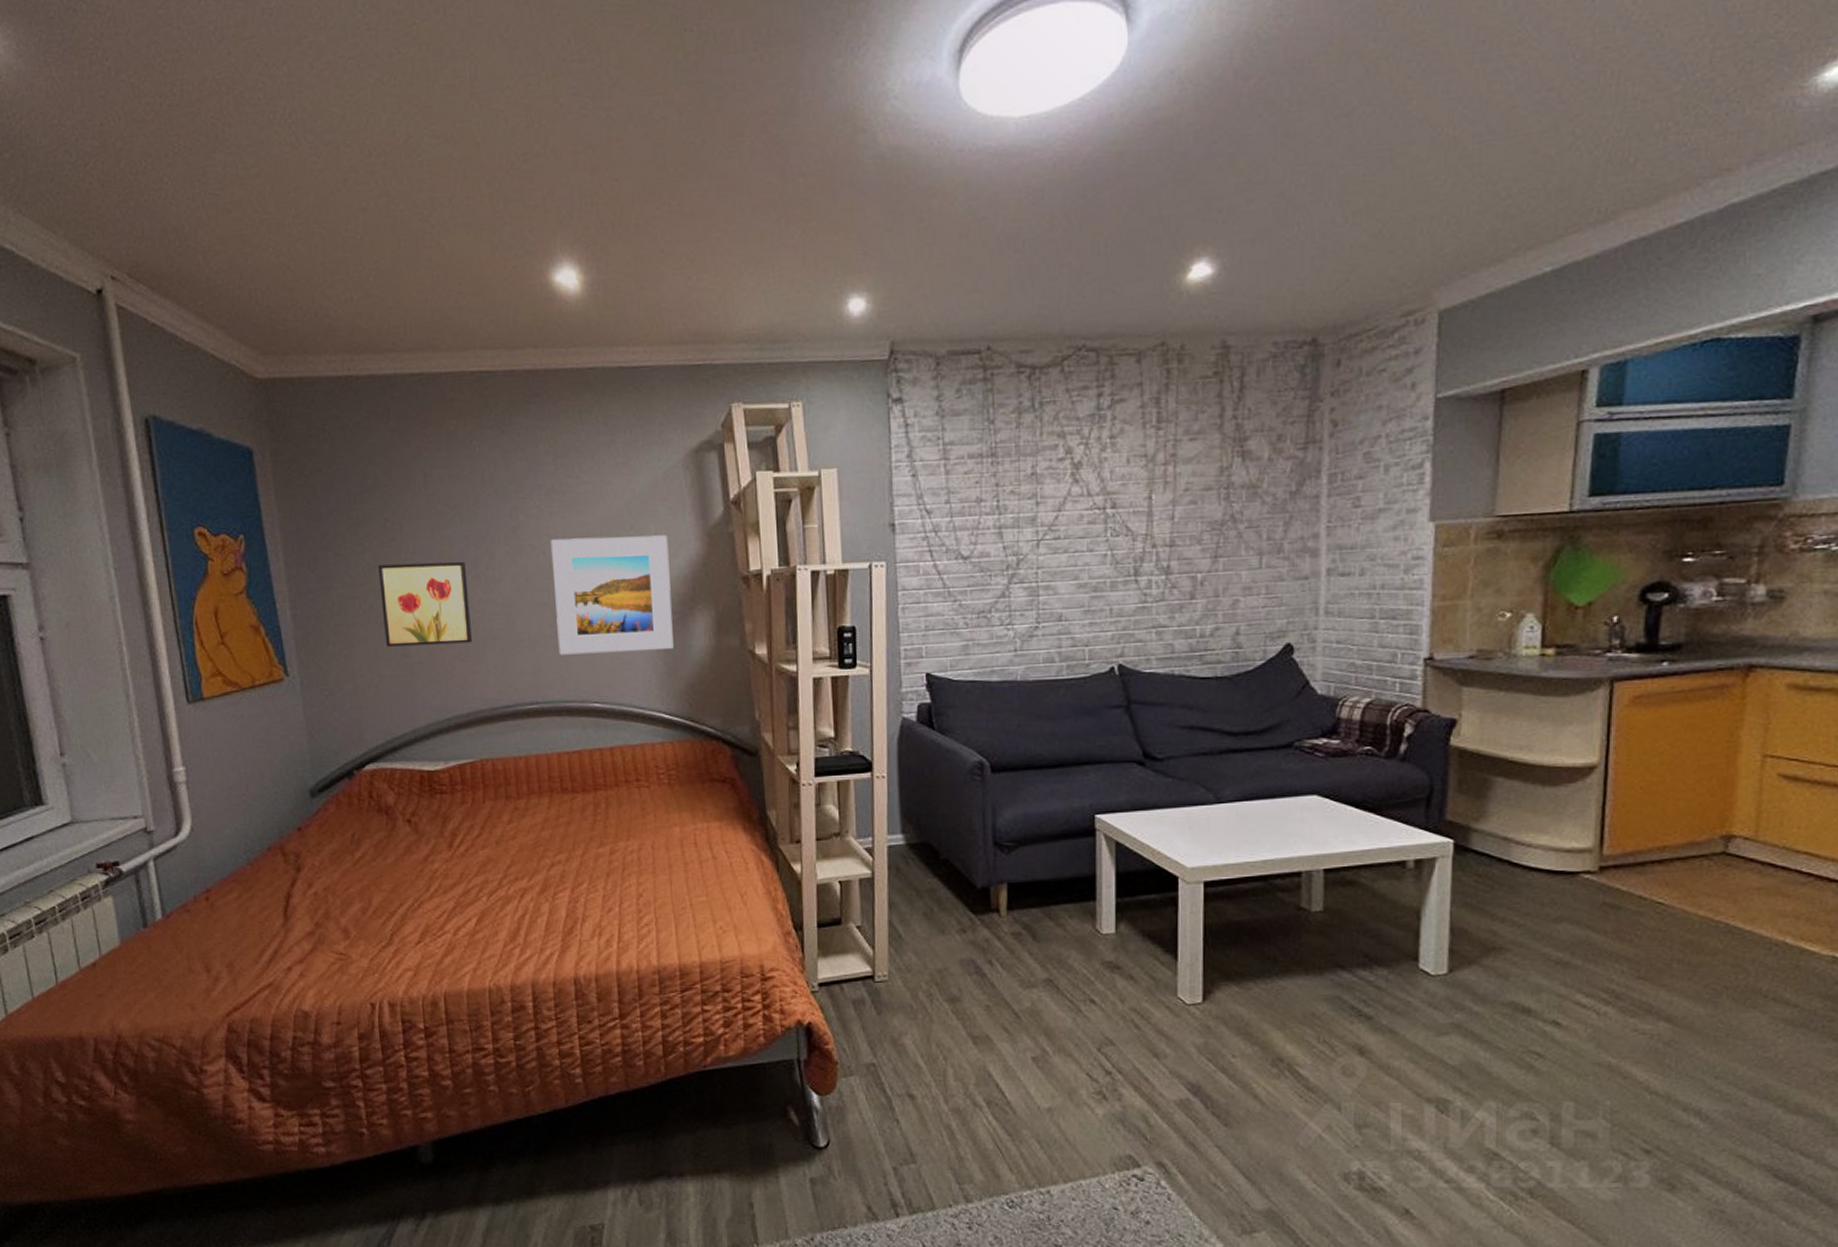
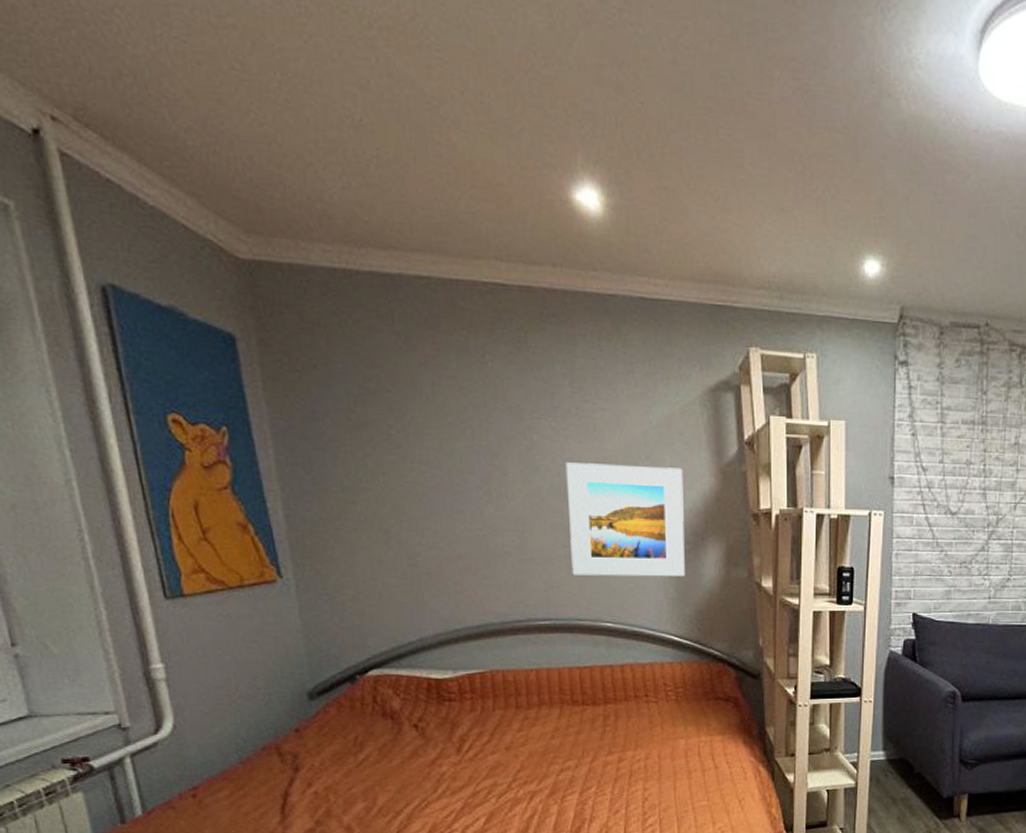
wall art: present [378,561,472,647] -> none [382,472,483,557]

